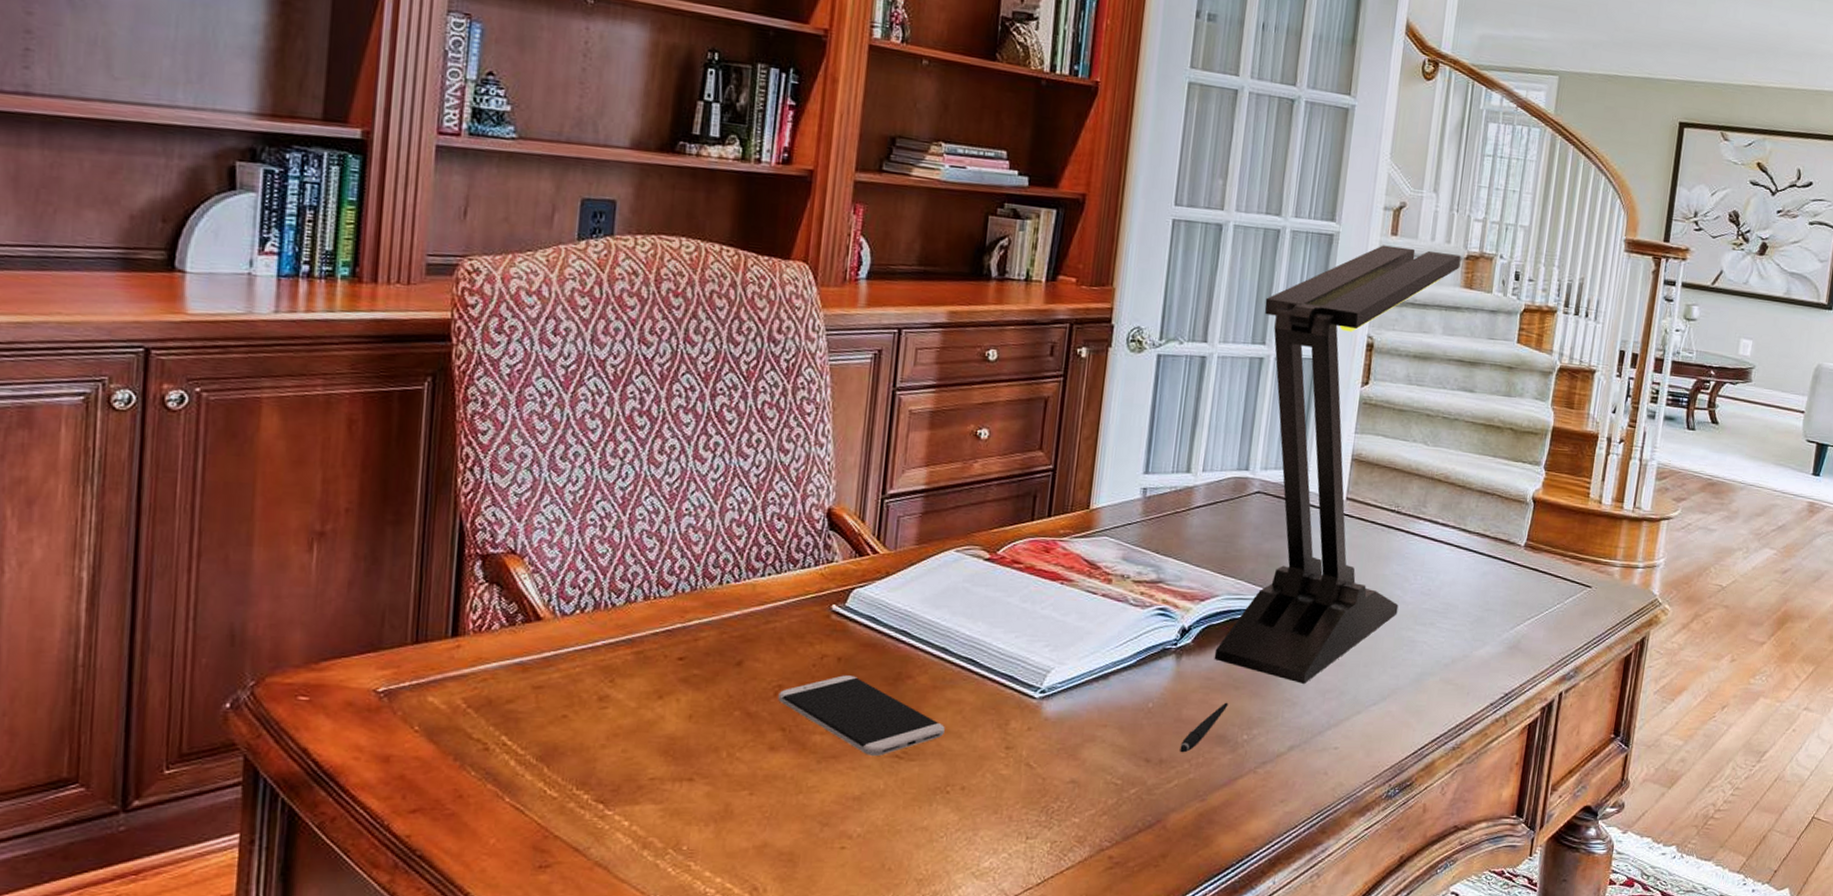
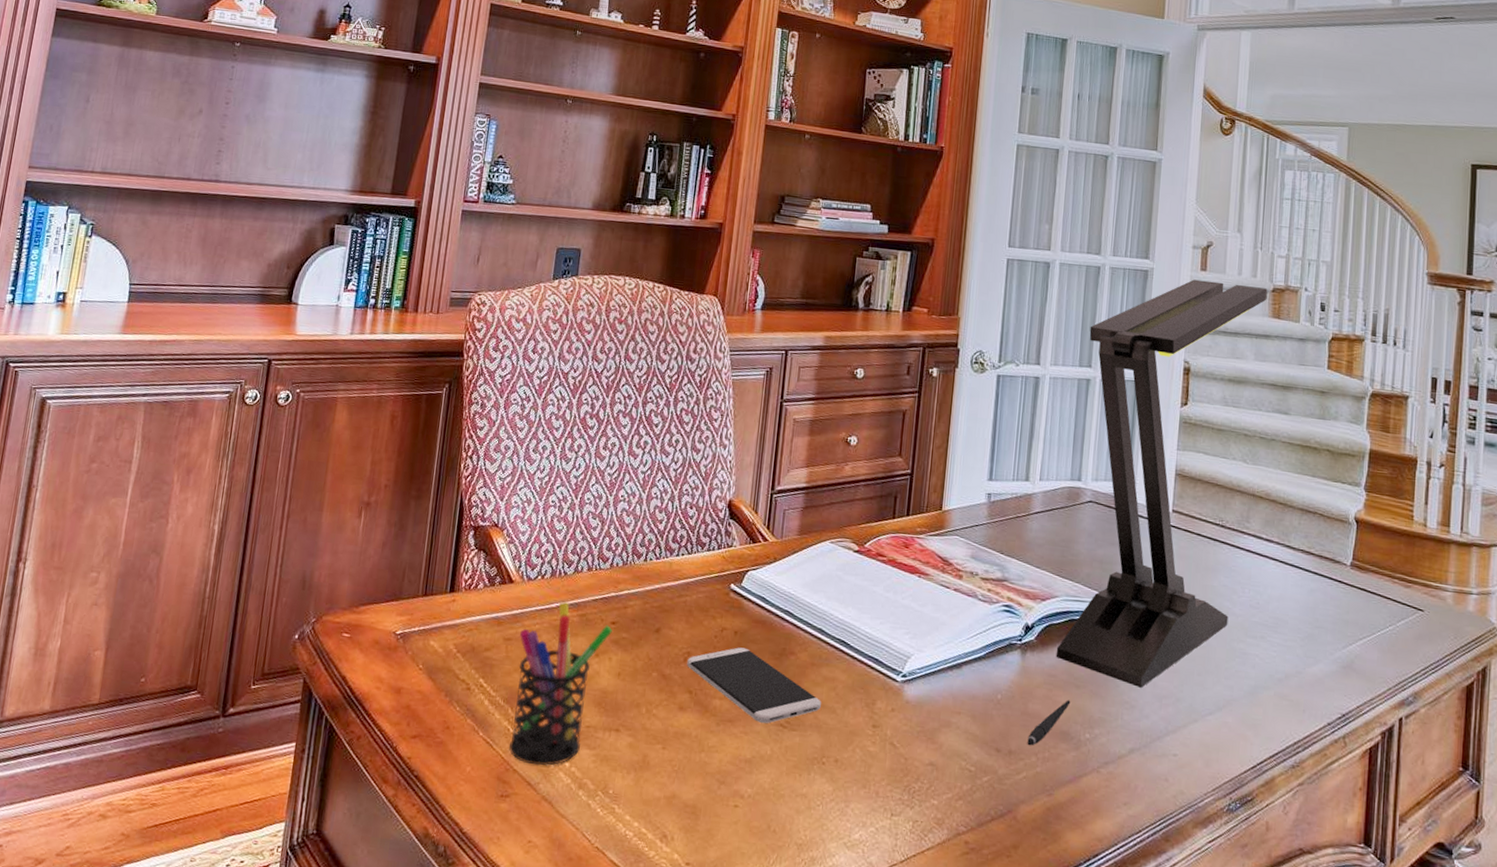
pen holder: none [547,639,680,828] -> present [509,602,612,767]

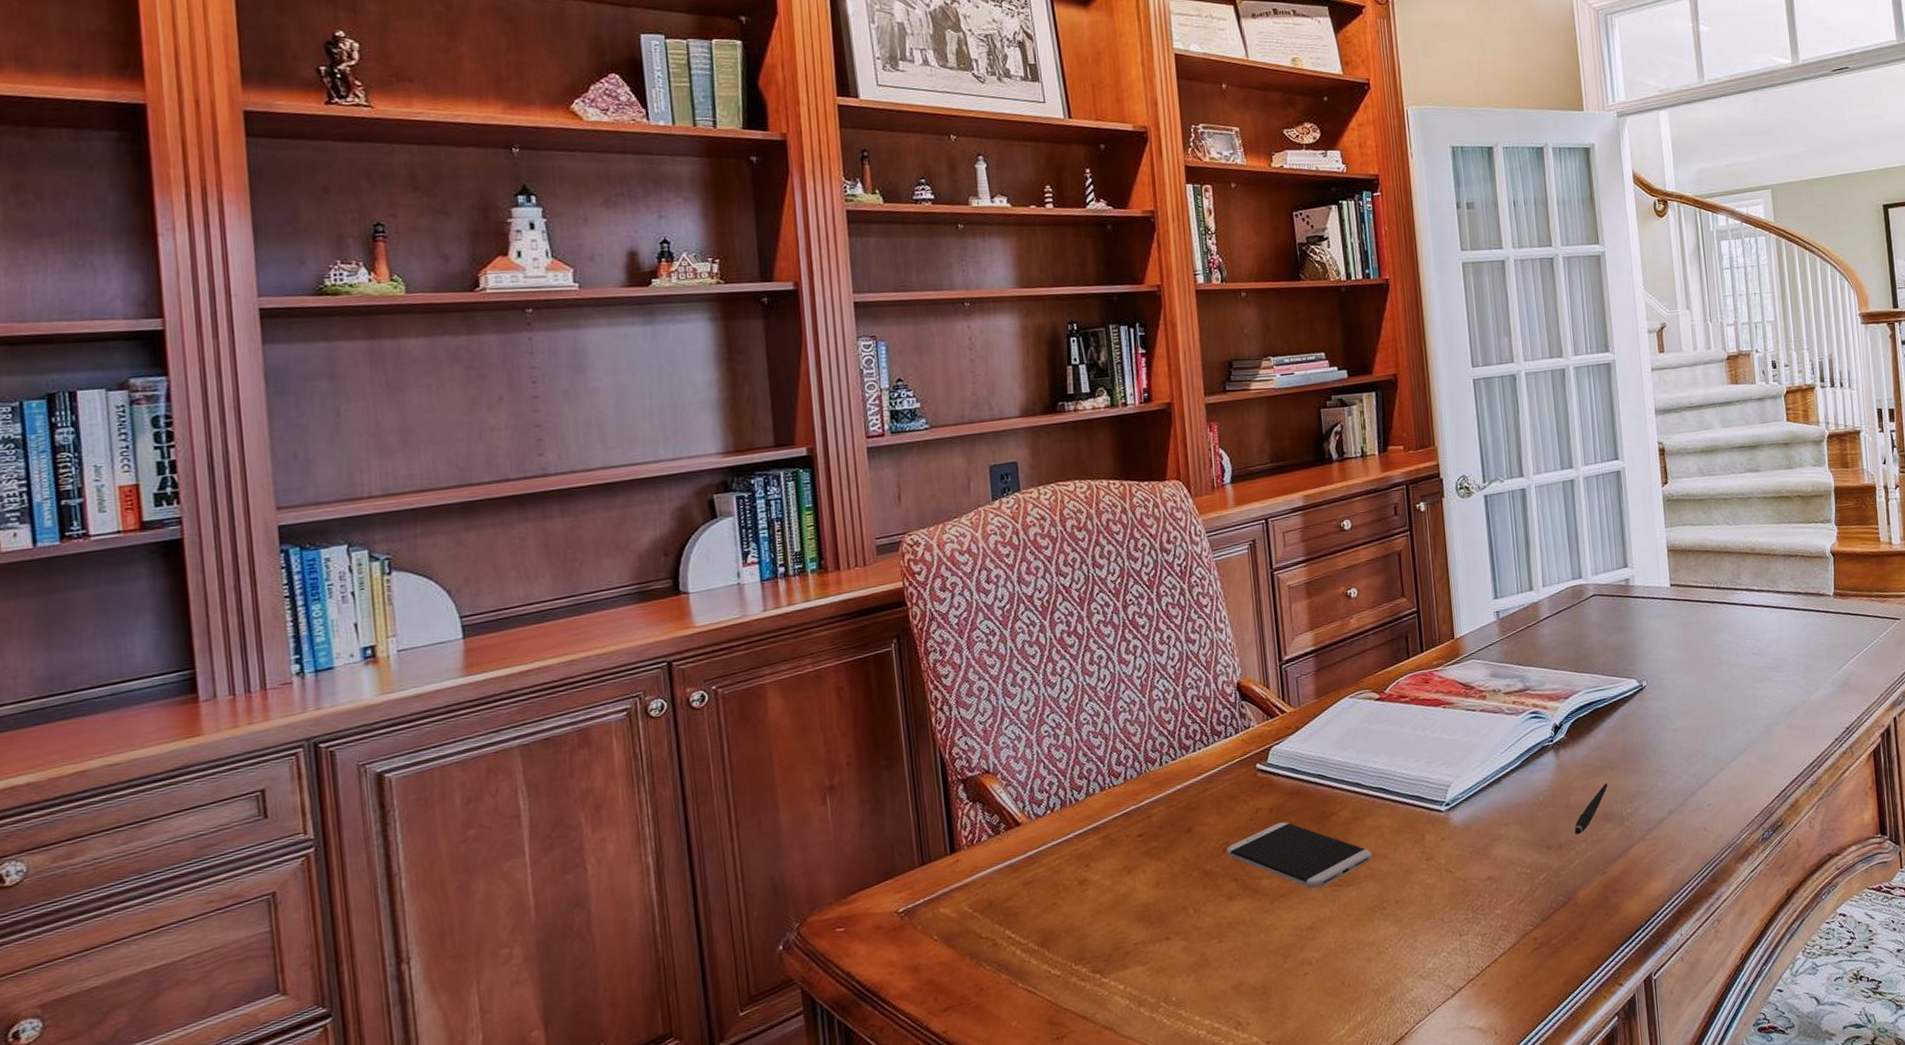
pen holder: present [509,602,612,767] -> none [1039,829,1141,999]
desk lamp: present [1056,279,1268,688] -> none [1565,357,1737,754]

